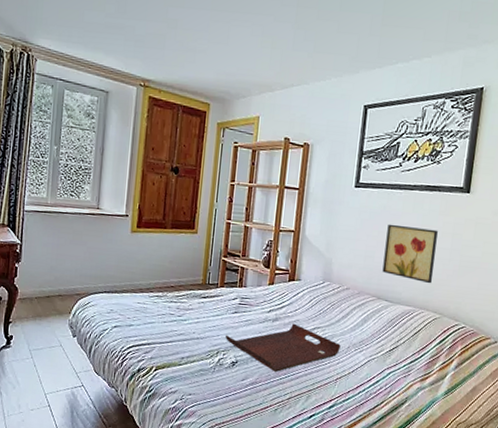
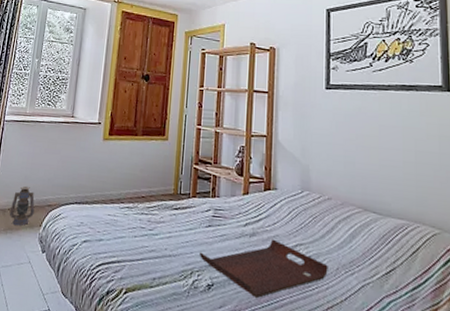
lantern: none [36,275,63,314] -> present [9,185,35,226]
wall art: present [382,224,438,284] -> none [366,126,425,193]

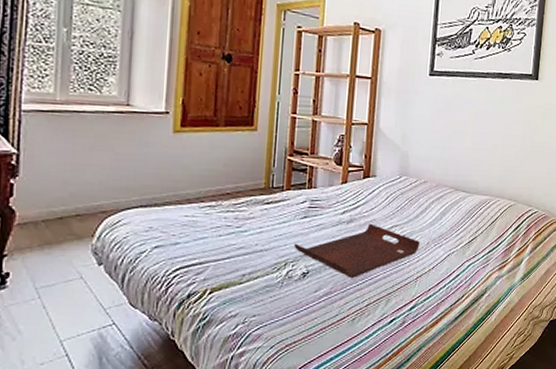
lantern: present [9,185,35,226] -> none [44,191,82,240]

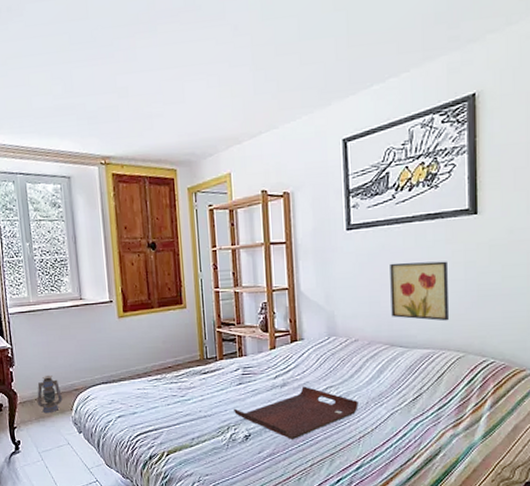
lantern: none [44,191,82,240] -> present [36,374,63,414]
wall art: none [459,112,510,172] -> present [390,261,450,321]

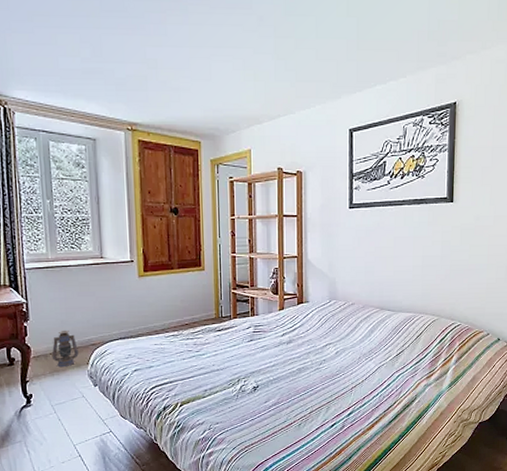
serving tray: present [234,386,359,439] -> none [245,343,352,390]
wall art: present [390,261,450,321] -> none [382,239,429,290]

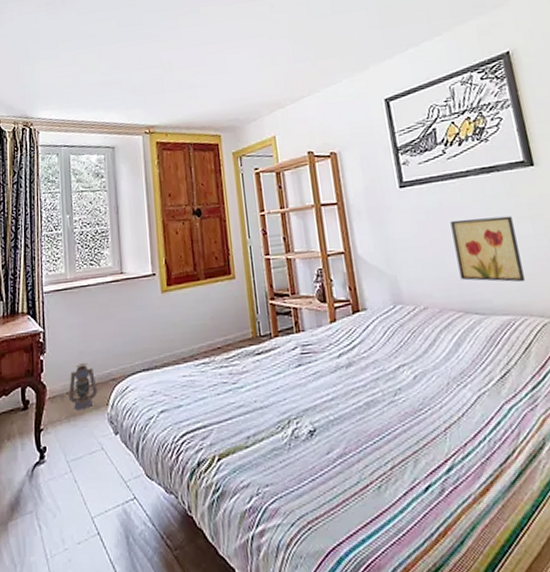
wall art: none [382,239,429,290] -> present [450,215,526,283]

